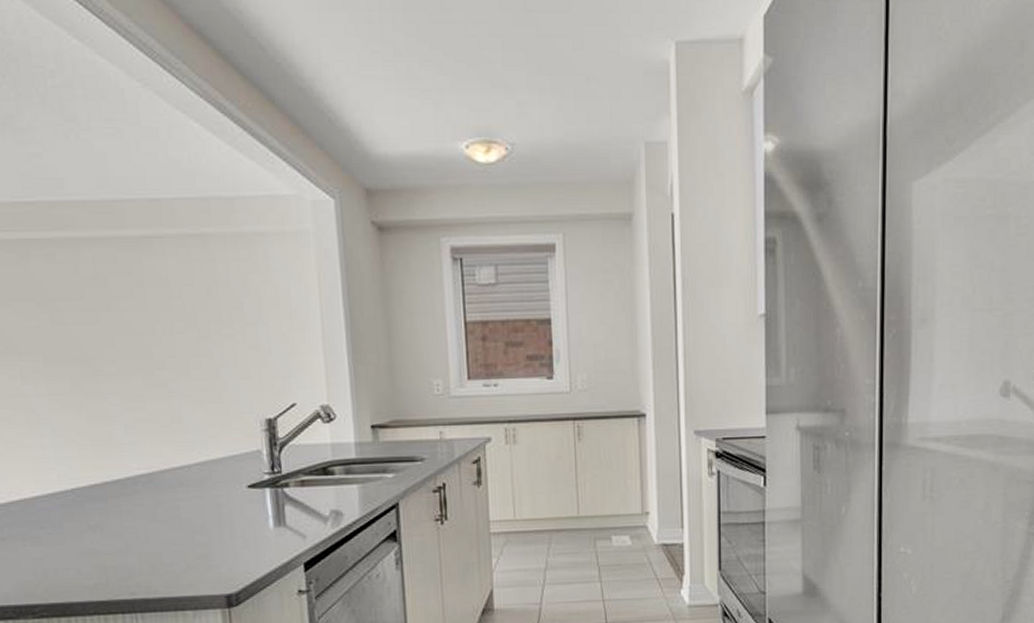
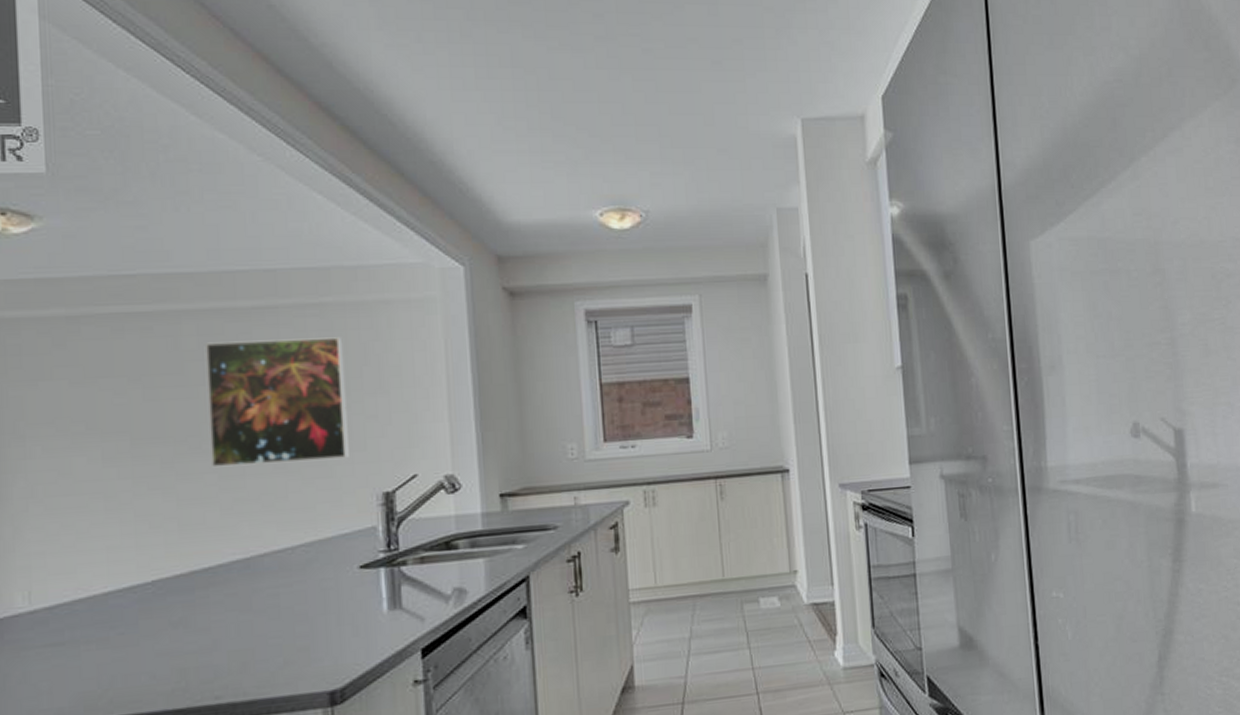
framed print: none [102,268,234,389] -> present [206,337,349,468]

